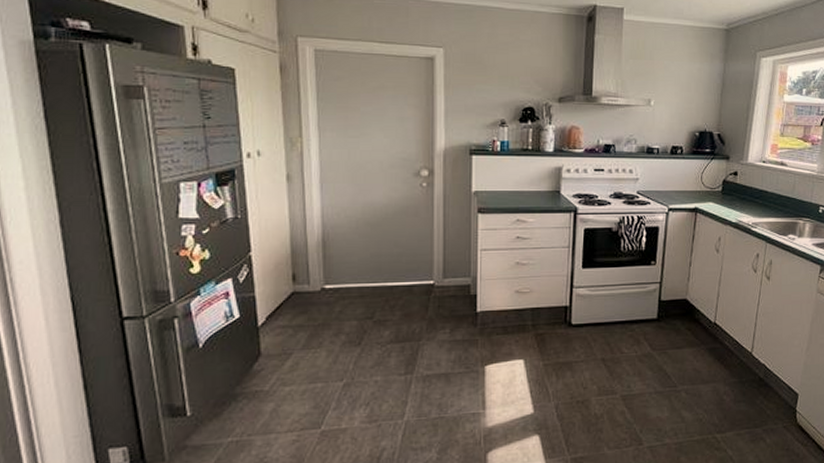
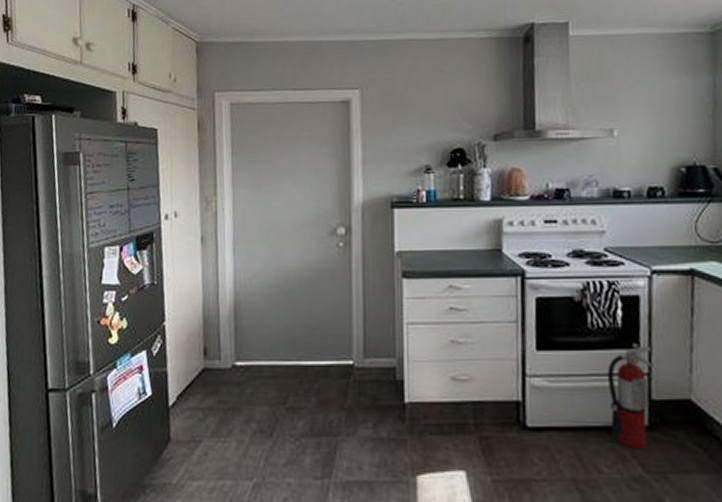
fire extinguisher: none [631,262,664,334] -> present [607,345,654,448]

